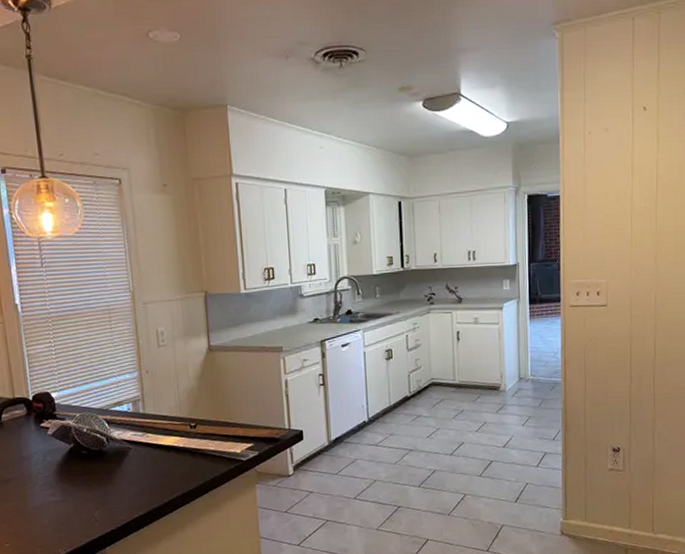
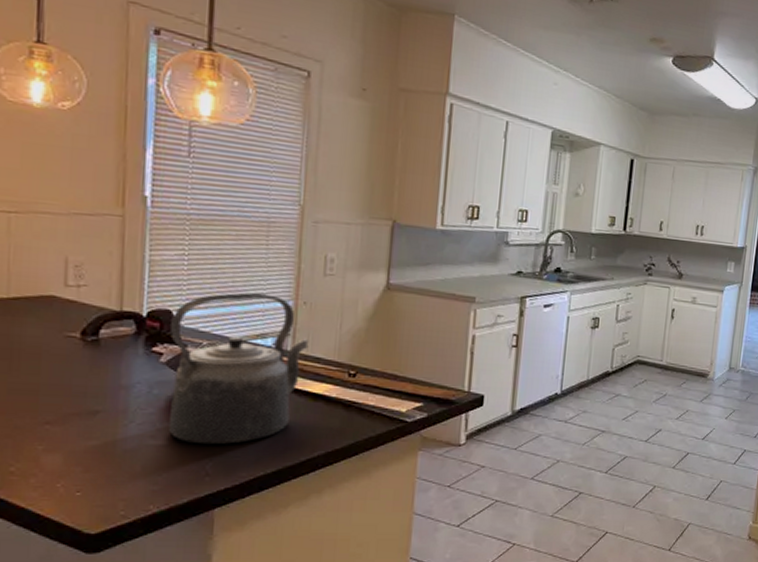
kettle: none [49,369,156,497] -> present [168,292,309,445]

